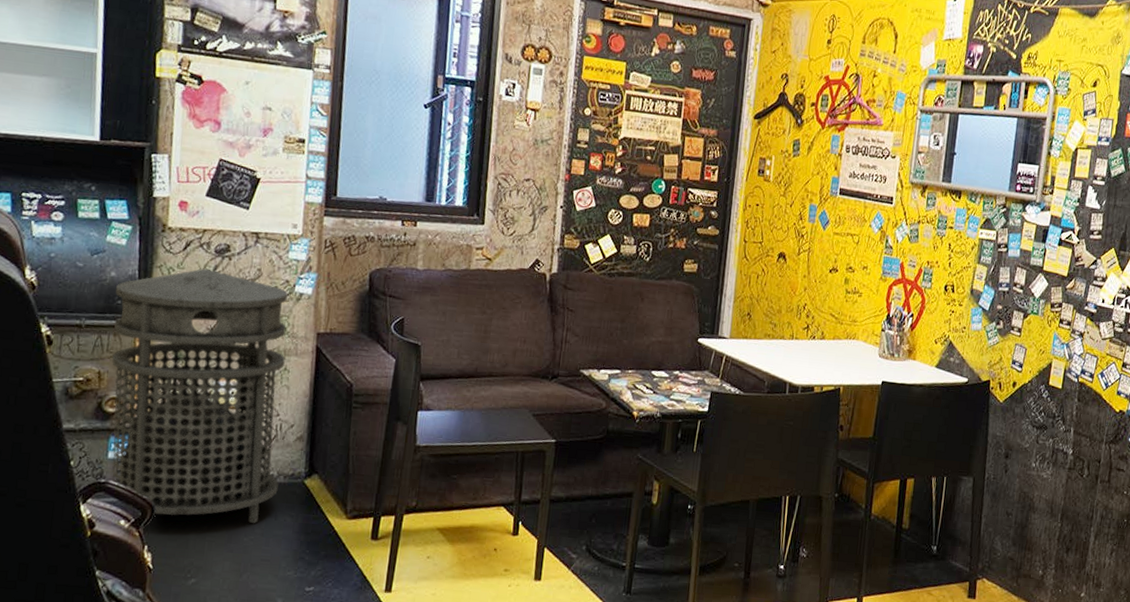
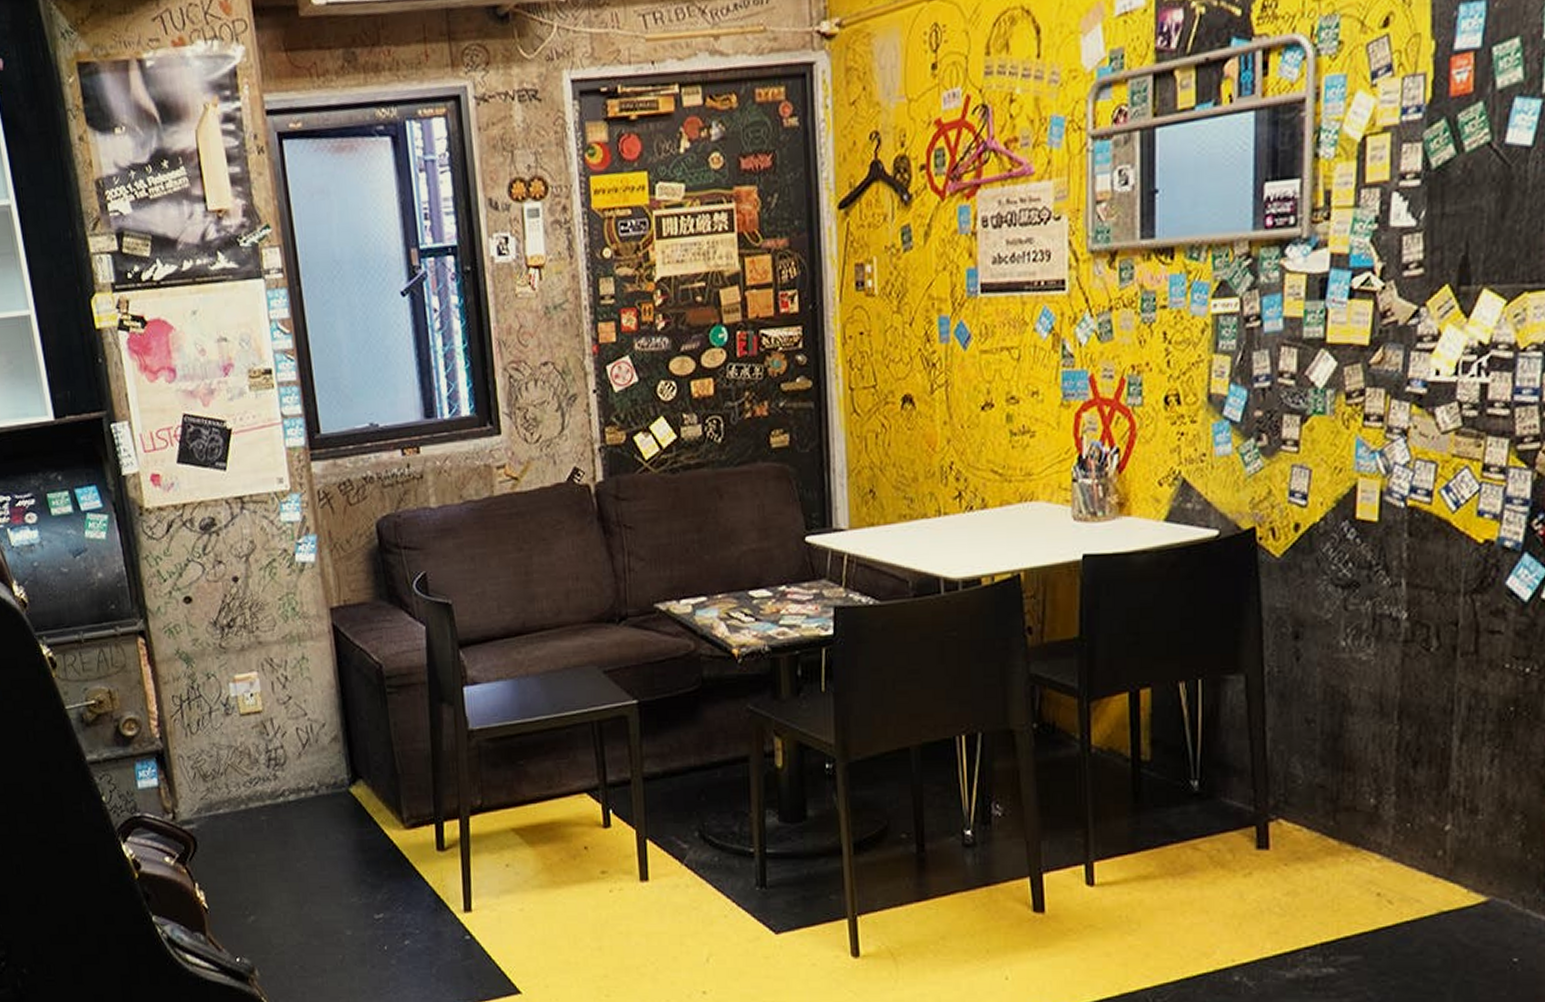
trash can: present [111,268,288,524] -> none [106,550,323,847]

